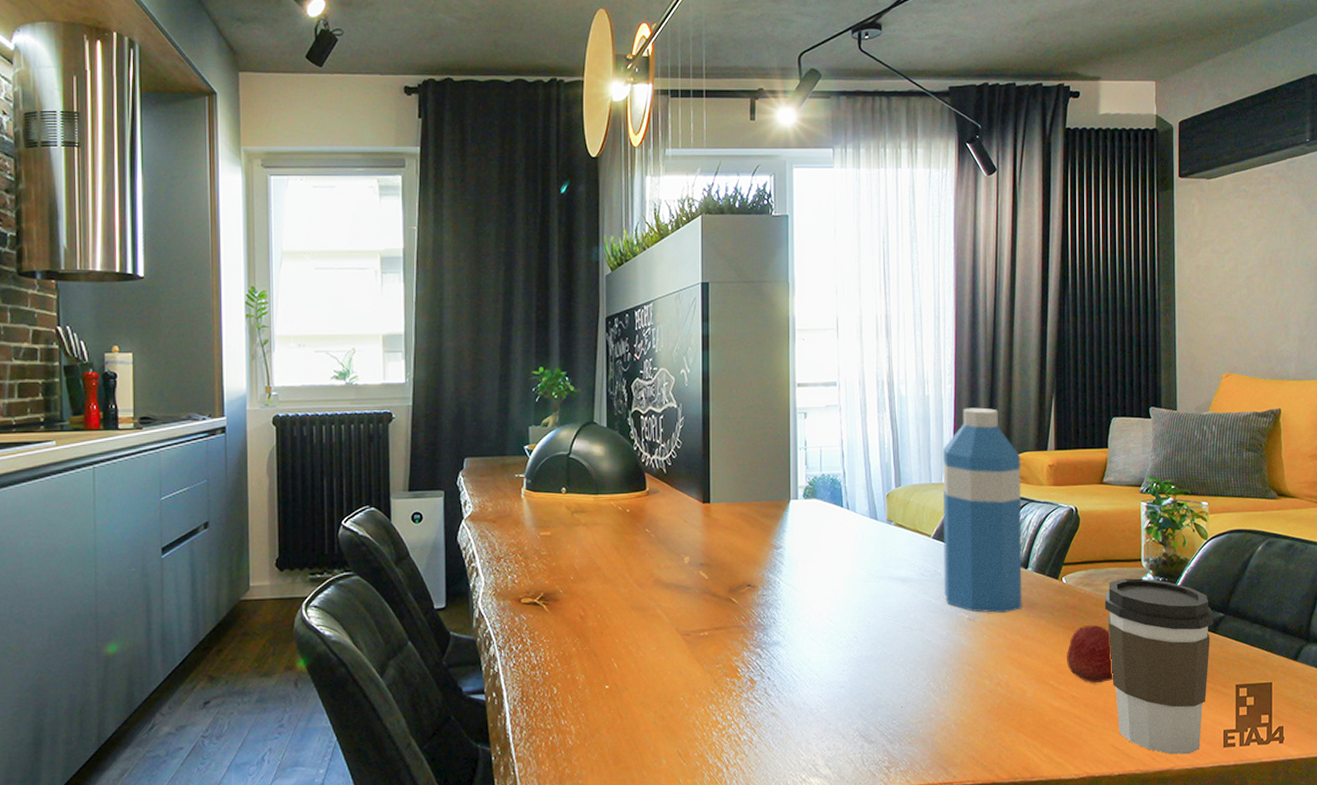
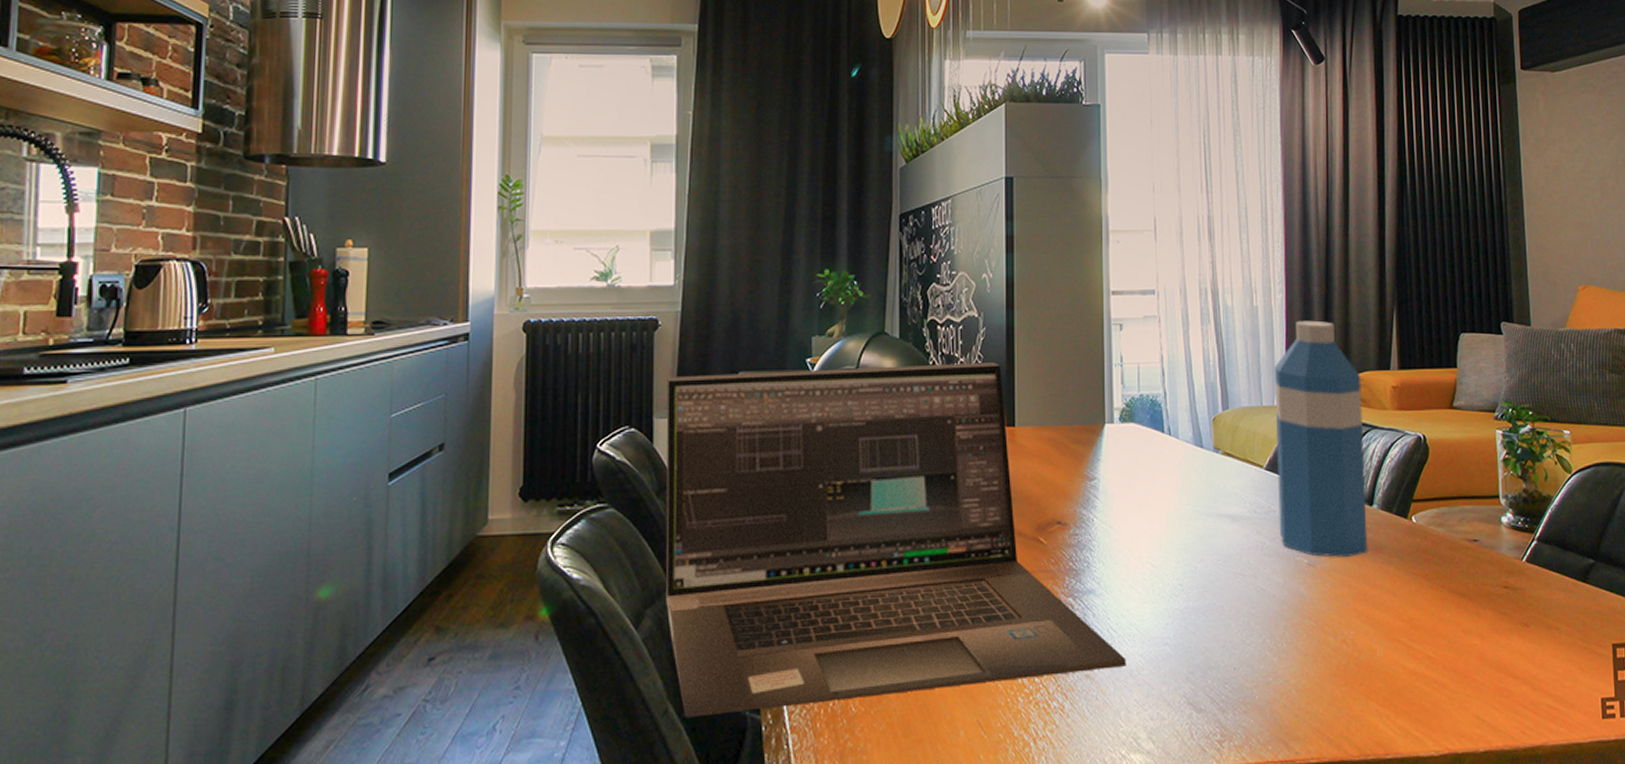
laptop: none [401,447,807,750] -> present [665,362,1126,718]
fruit: present [1067,625,1113,683] -> none [1420,572,1473,641]
coffee cup: present [1104,578,1214,755] -> none [1460,518,1583,727]

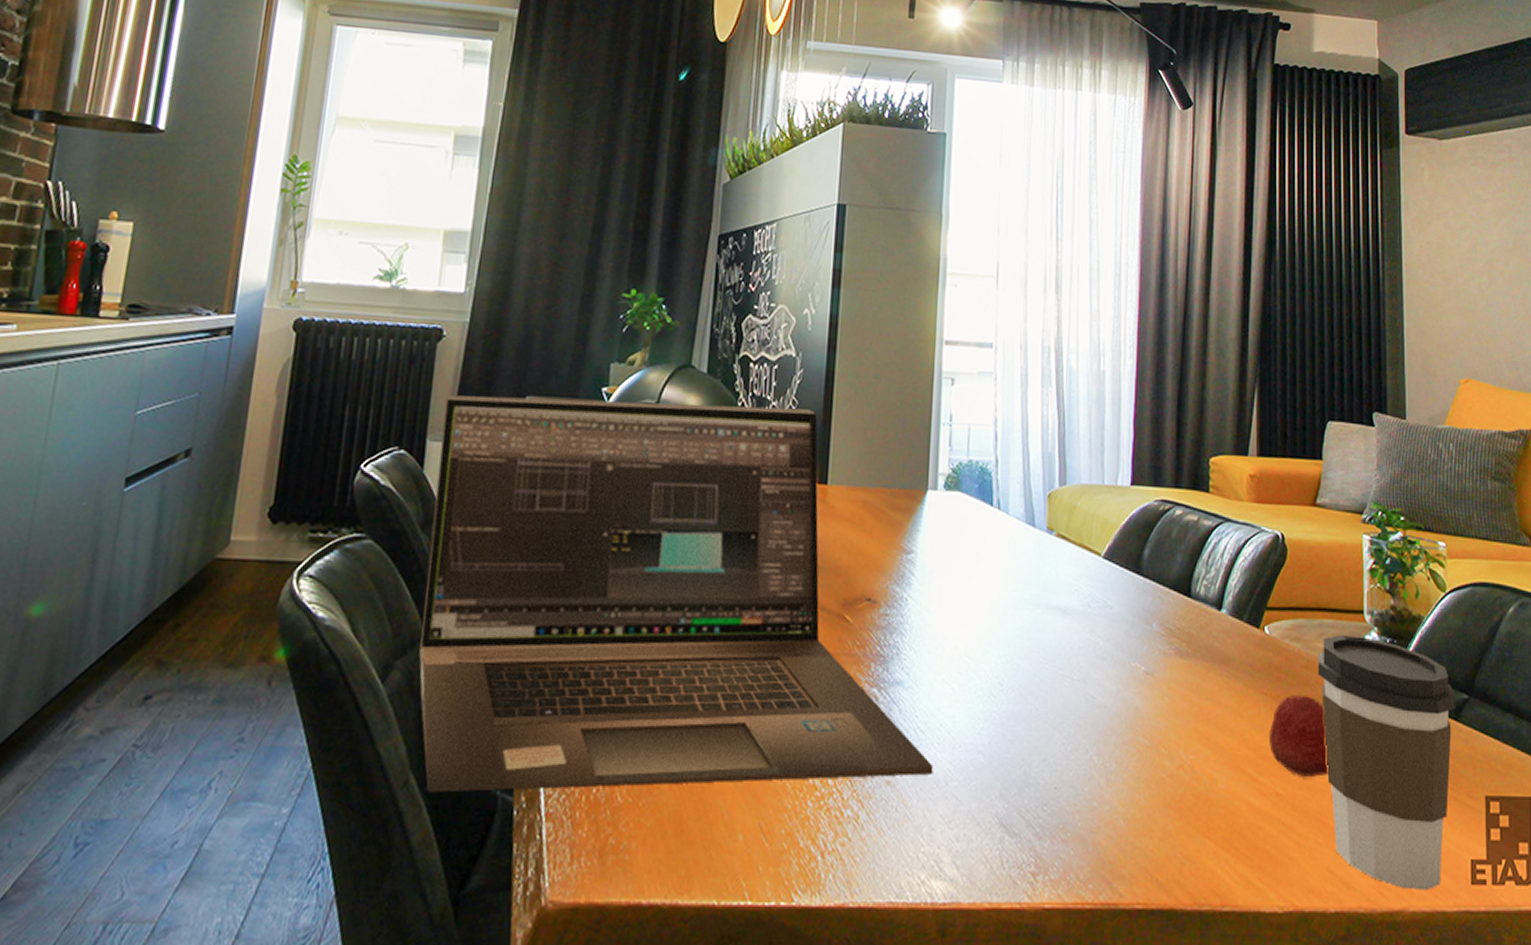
water bottle: present [1275,320,1368,557] -> none [1115,391,1216,667]
fruit: none [1420,572,1473,641] -> present [1269,695,1328,777]
coffee cup: none [1460,518,1583,727] -> present [1317,635,1455,891]

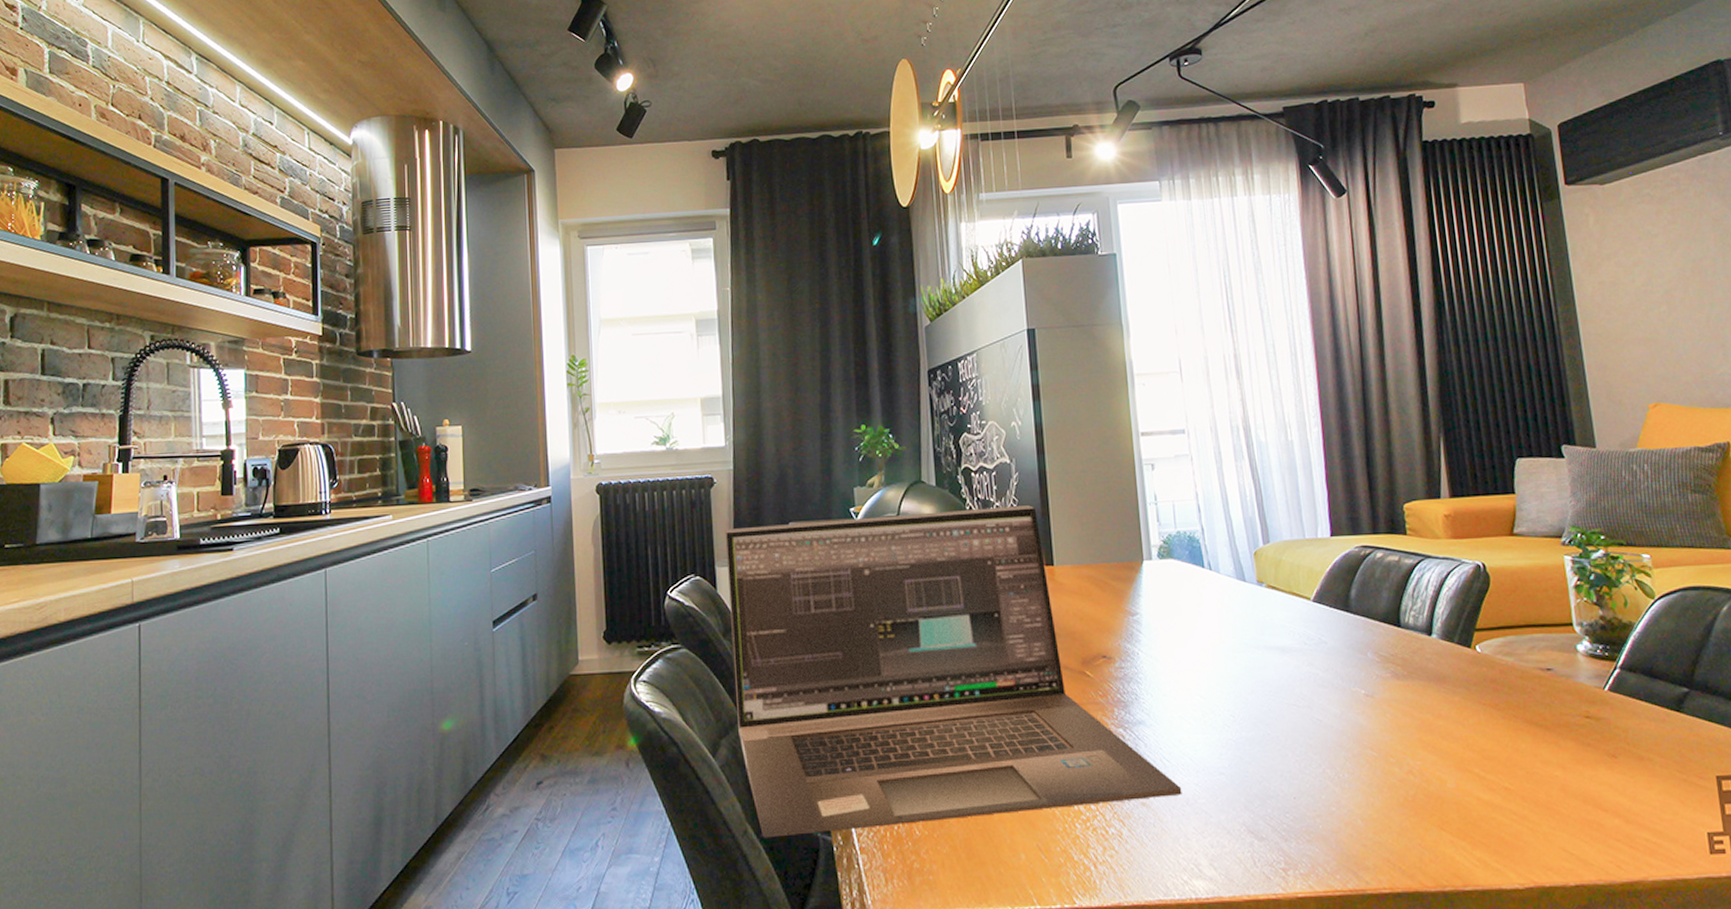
fruit: present [1269,695,1328,777] -> none [1491,702,1554,772]
coffee cup: present [1317,635,1455,891] -> none [1531,646,1679,862]

